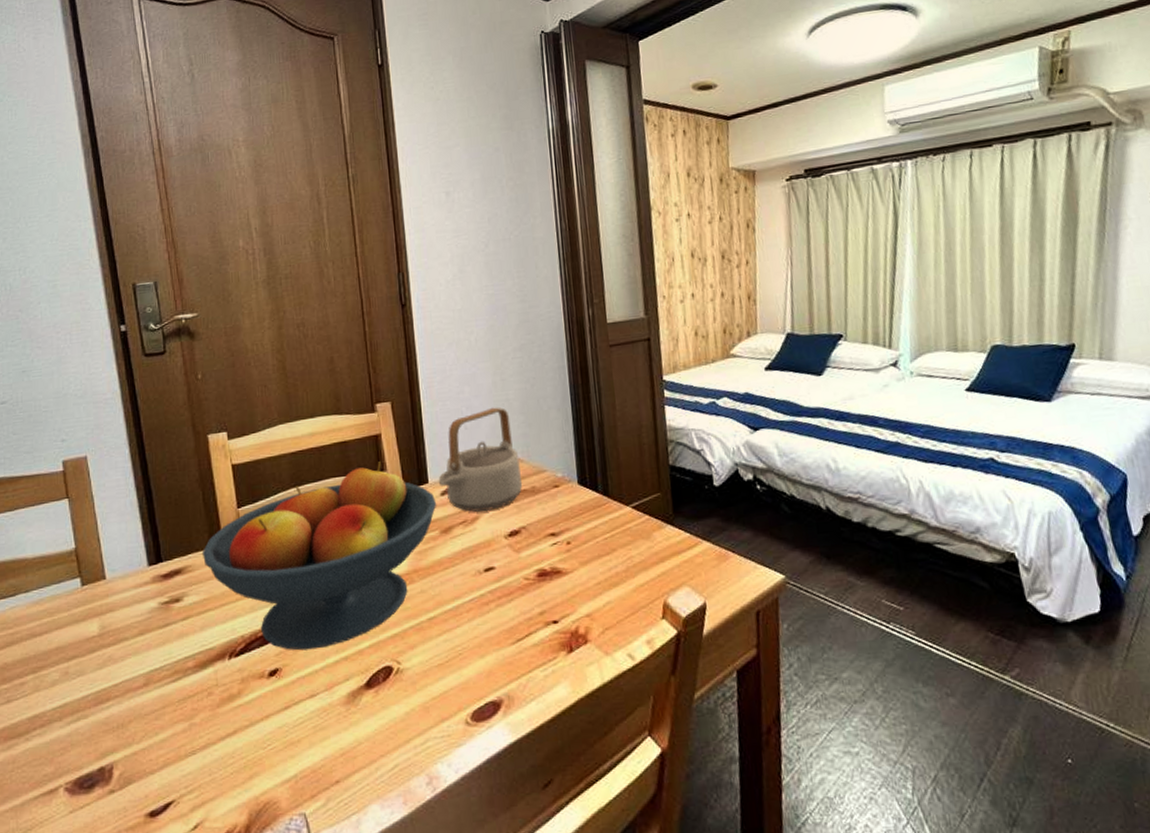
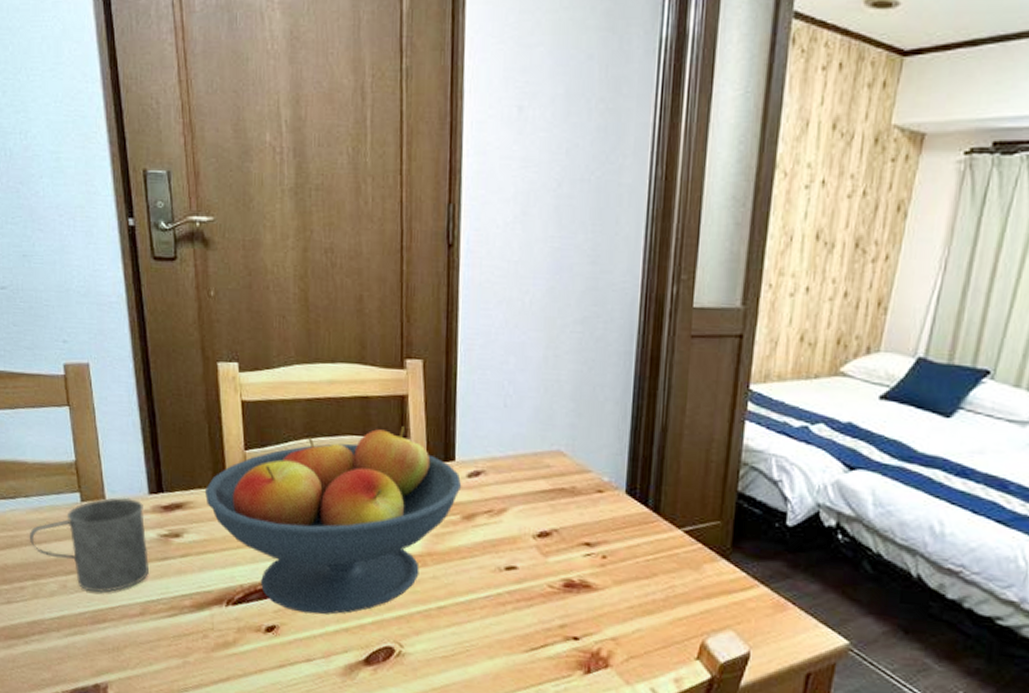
mug: none [29,573,151,673] -> present [29,497,149,593]
teapot: present [438,407,522,512] -> none [466,386,562,504]

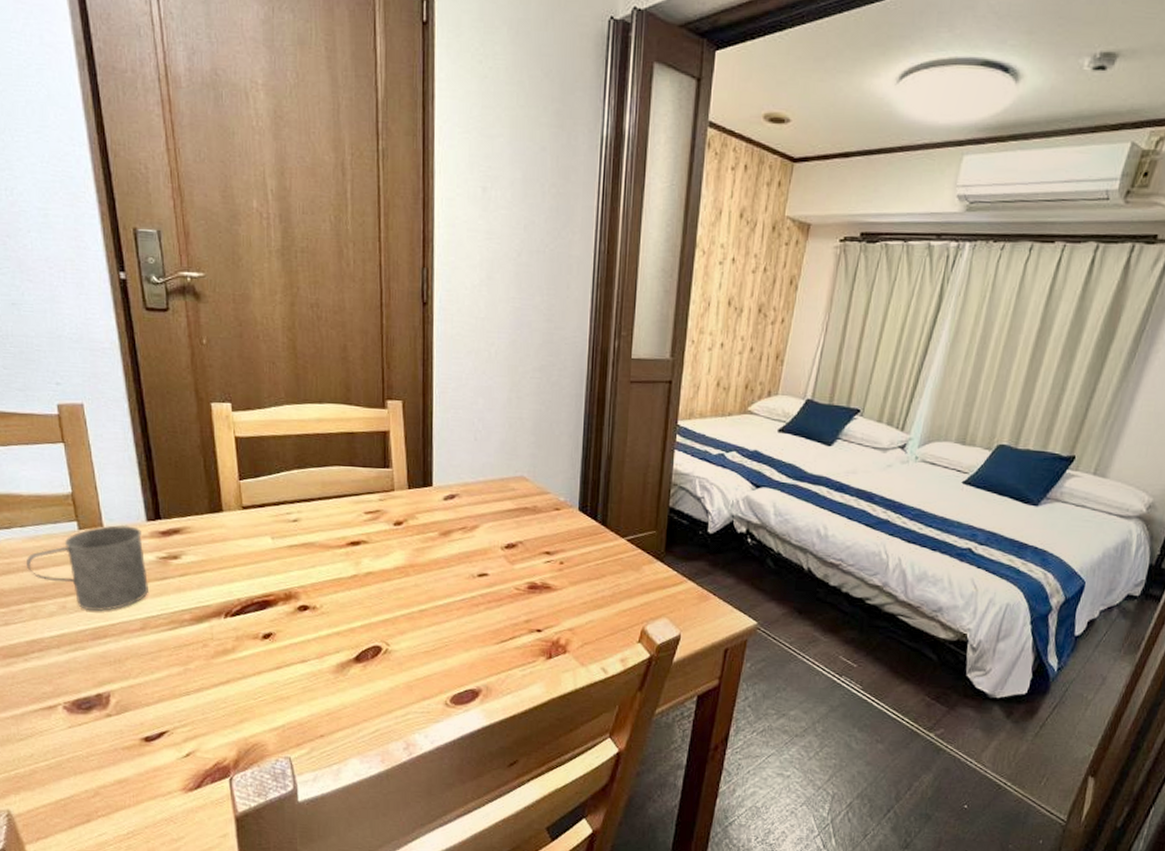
fruit bowl: present [204,426,462,615] -> none [201,458,439,621]

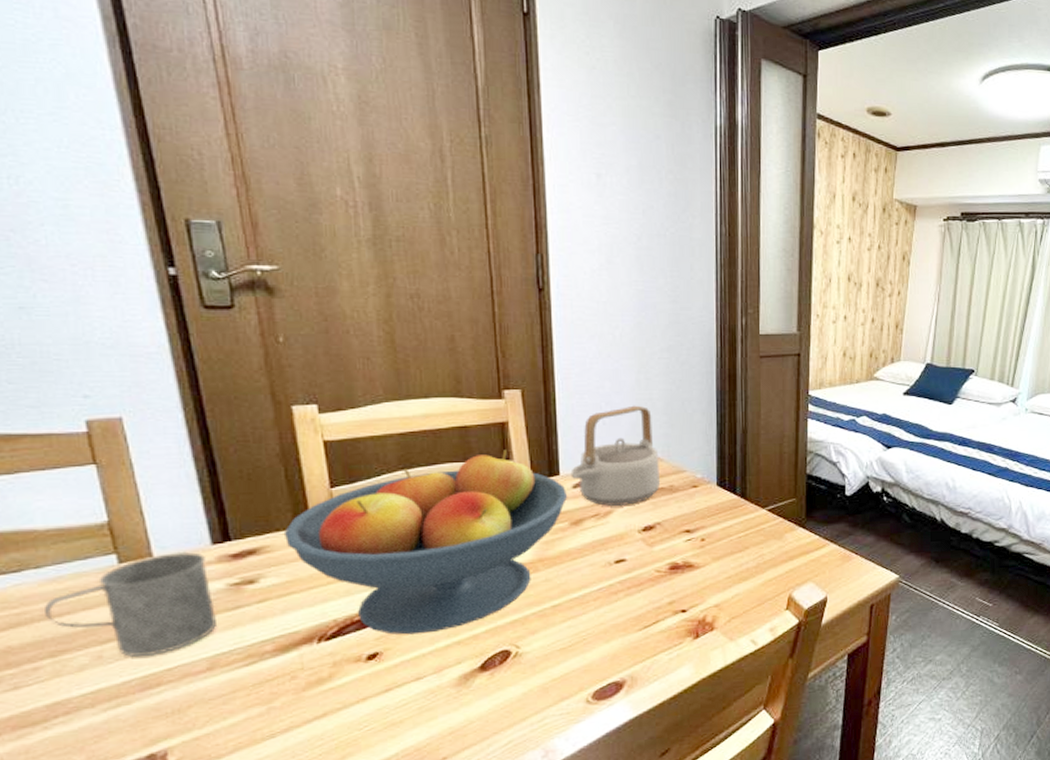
fruit bowl: none [201,458,439,621] -> present [283,450,568,635]
teapot: none [442,423,525,521] -> present [570,405,660,506]

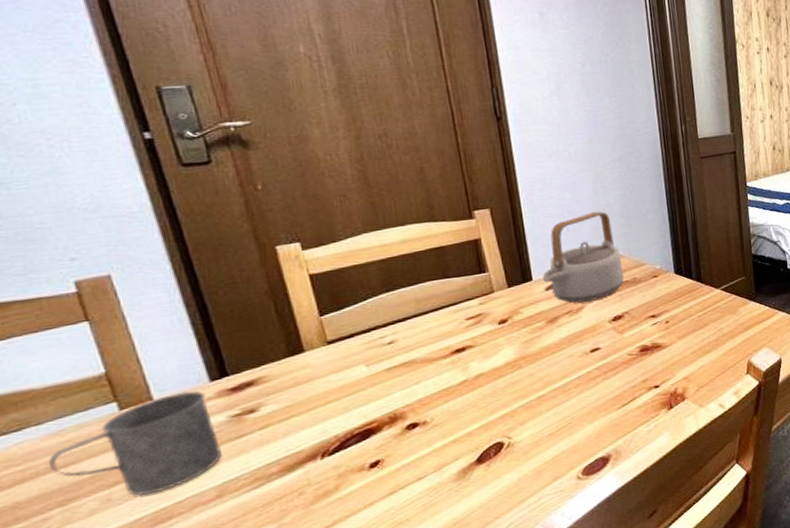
fruit bowl: present [283,450,568,635] -> none [278,264,542,442]

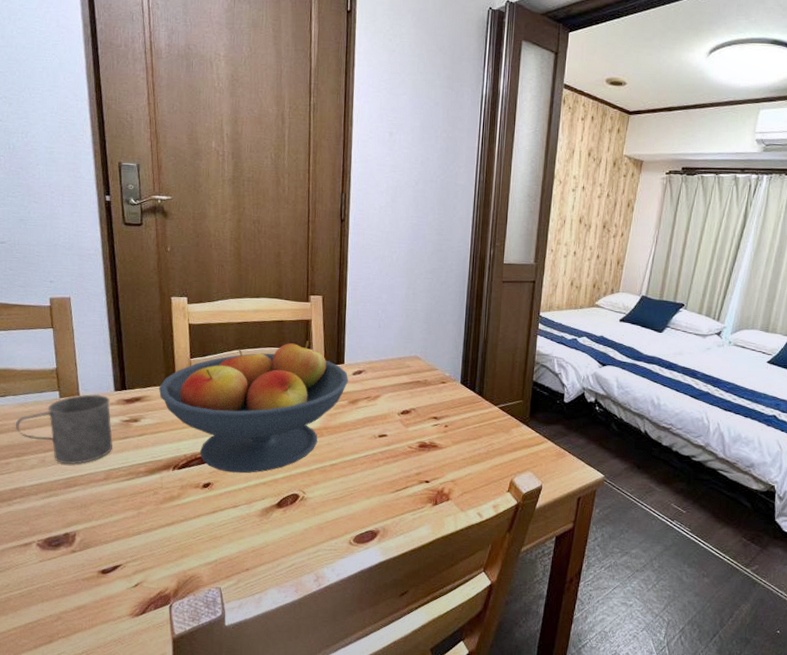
fruit bowl: none [278,264,542,442] -> present [158,341,349,473]
teapot: present [542,211,624,303] -> none [352,314,418,392]

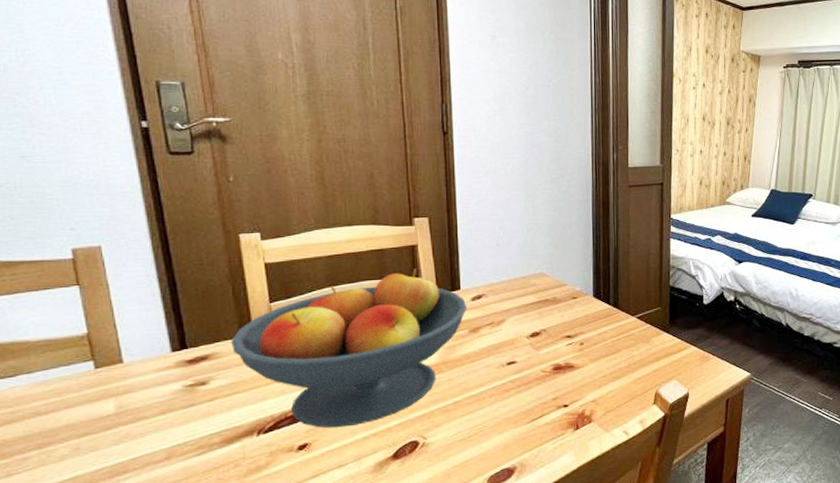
mug: present [15,394,113,465] -> none [33,358,174,448]

